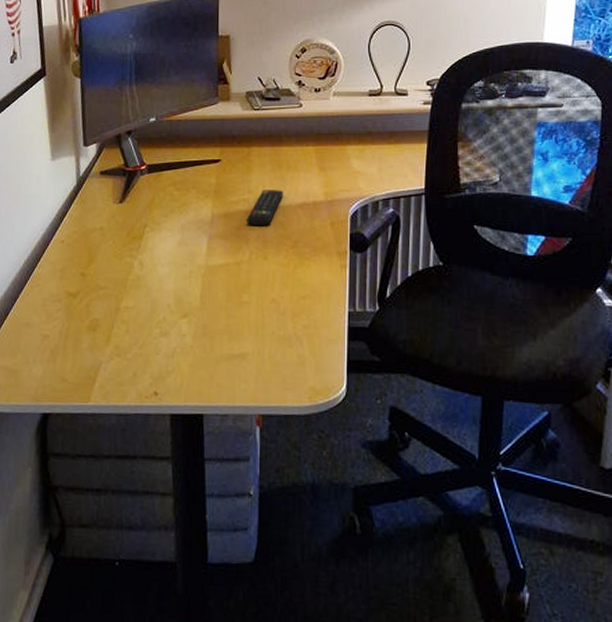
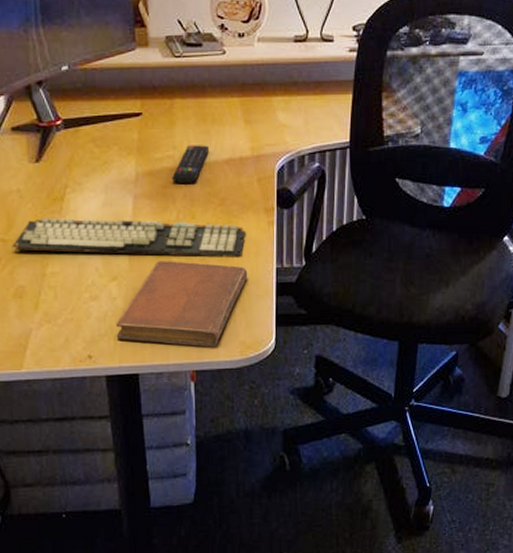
keyboard: none [90,255,318,299] -> present [11,218,246,258]
notebook: none [183,300,319,390] -> present [116,261,248,347]

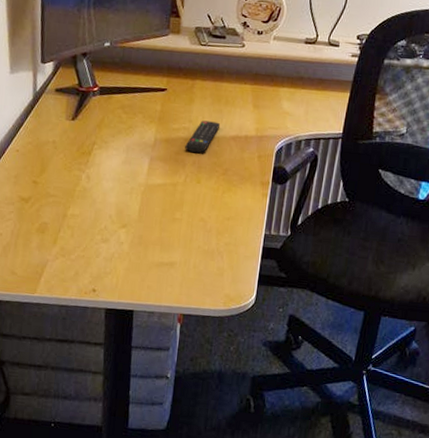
keyboard: present [11,218,246,258] -> none [41,168,242,221]
notebook: present [116,261,248,347] -> none [119,216,240,295]

